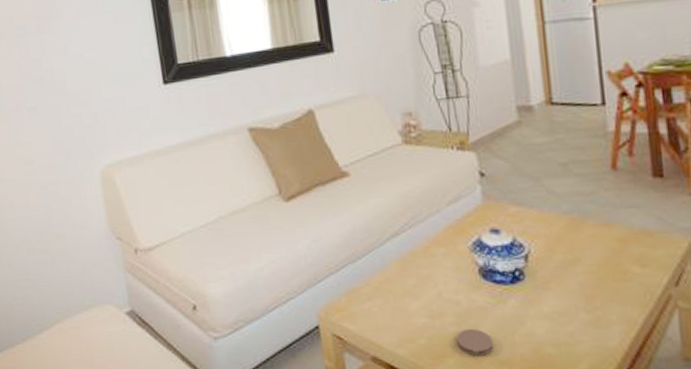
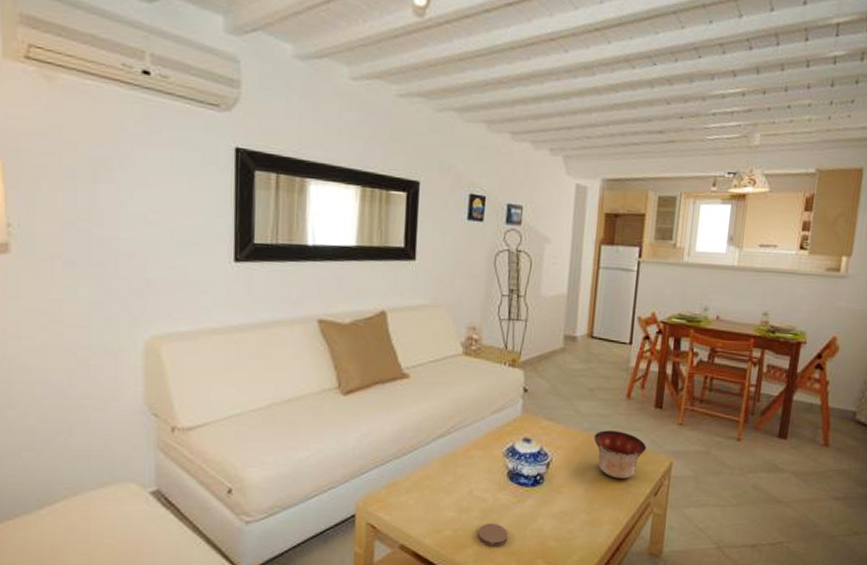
bowl: none [577,210,651,268] -> present [593,430,646,479]

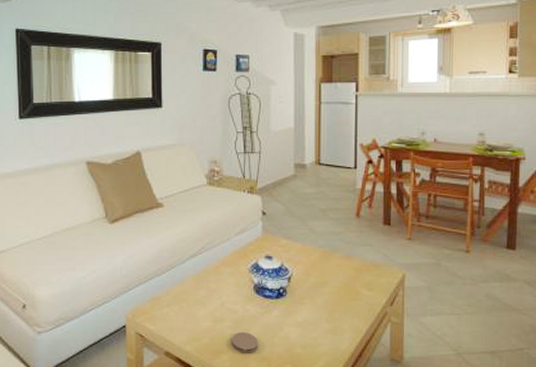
bowl: present [593,430,646,479] -> none [329,246,378,290]

